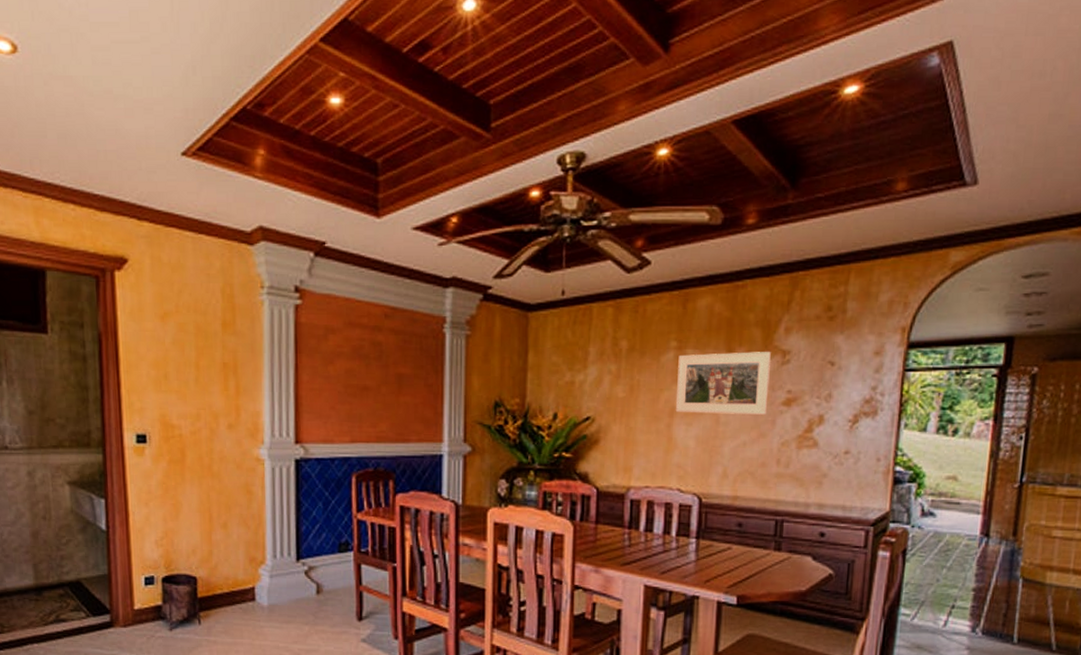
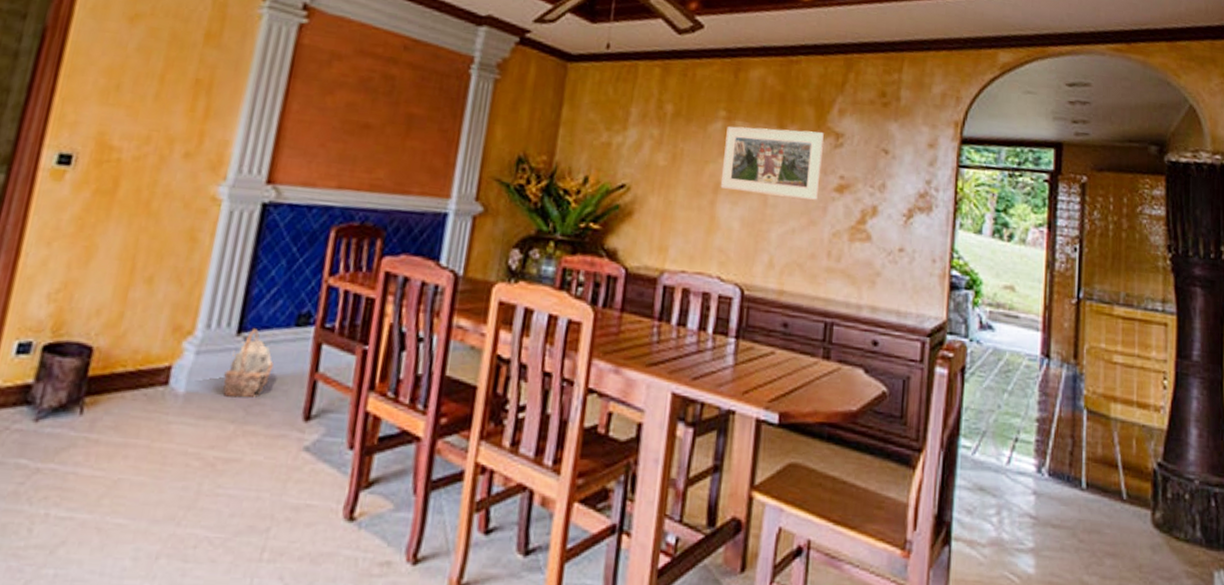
basket: none [292,556,329,607] -> present [222,329,275,398]

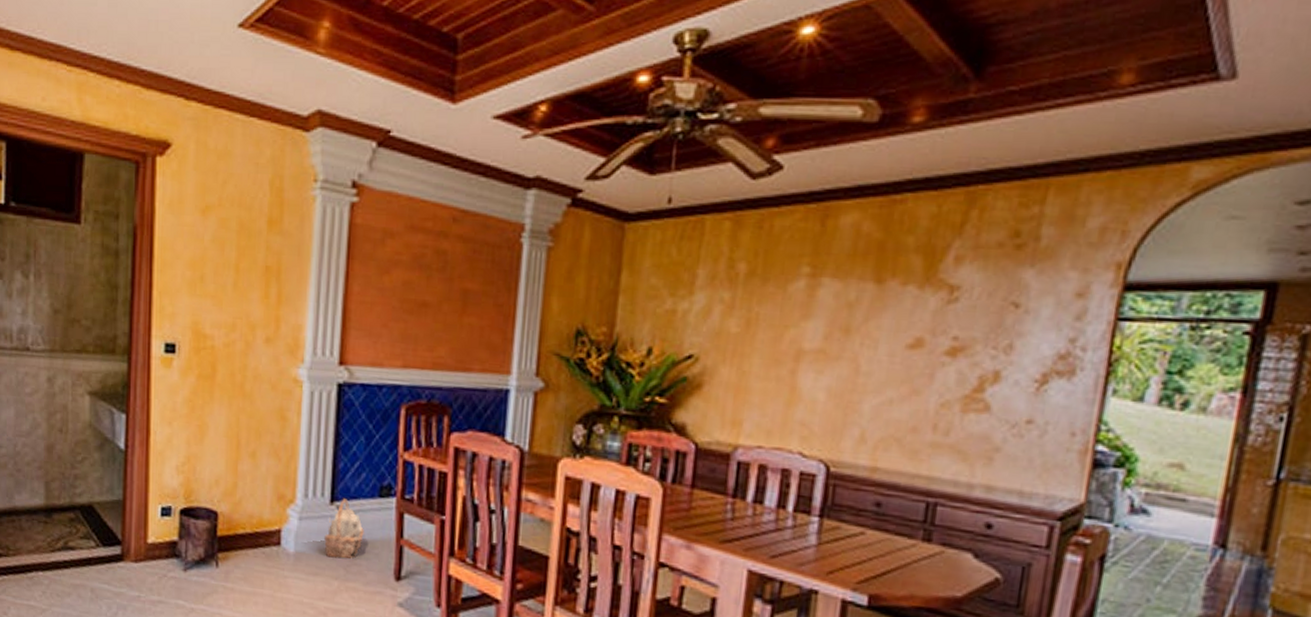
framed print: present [720,126,824,200] -> none [802,284,934,366]

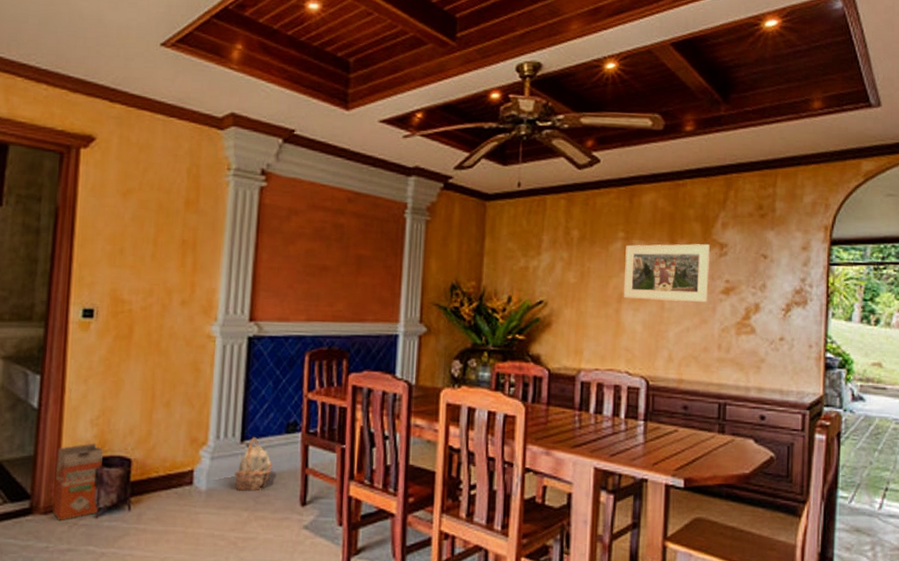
waste bin: none [143,491,190,572] -> present [52,443,104,522]
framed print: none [802,284,934,366] -> present [623,244,710,302]

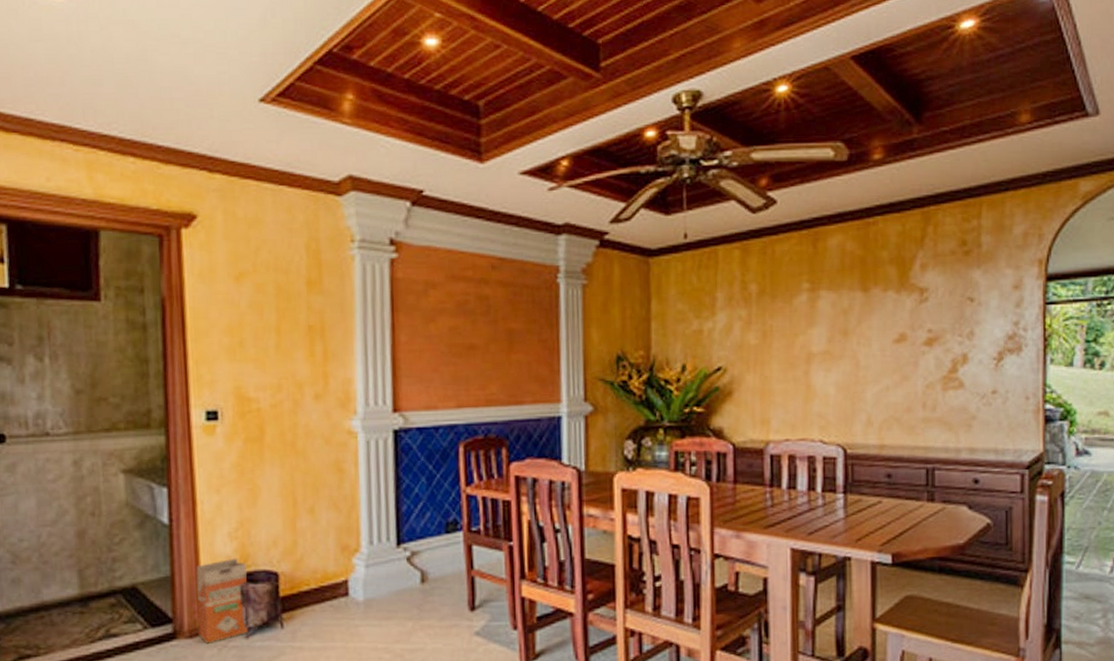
basket: present [234,437,273,491] -> none [393,540,435,599]
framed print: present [623,244,710,302] -> none [812,290,909,358]

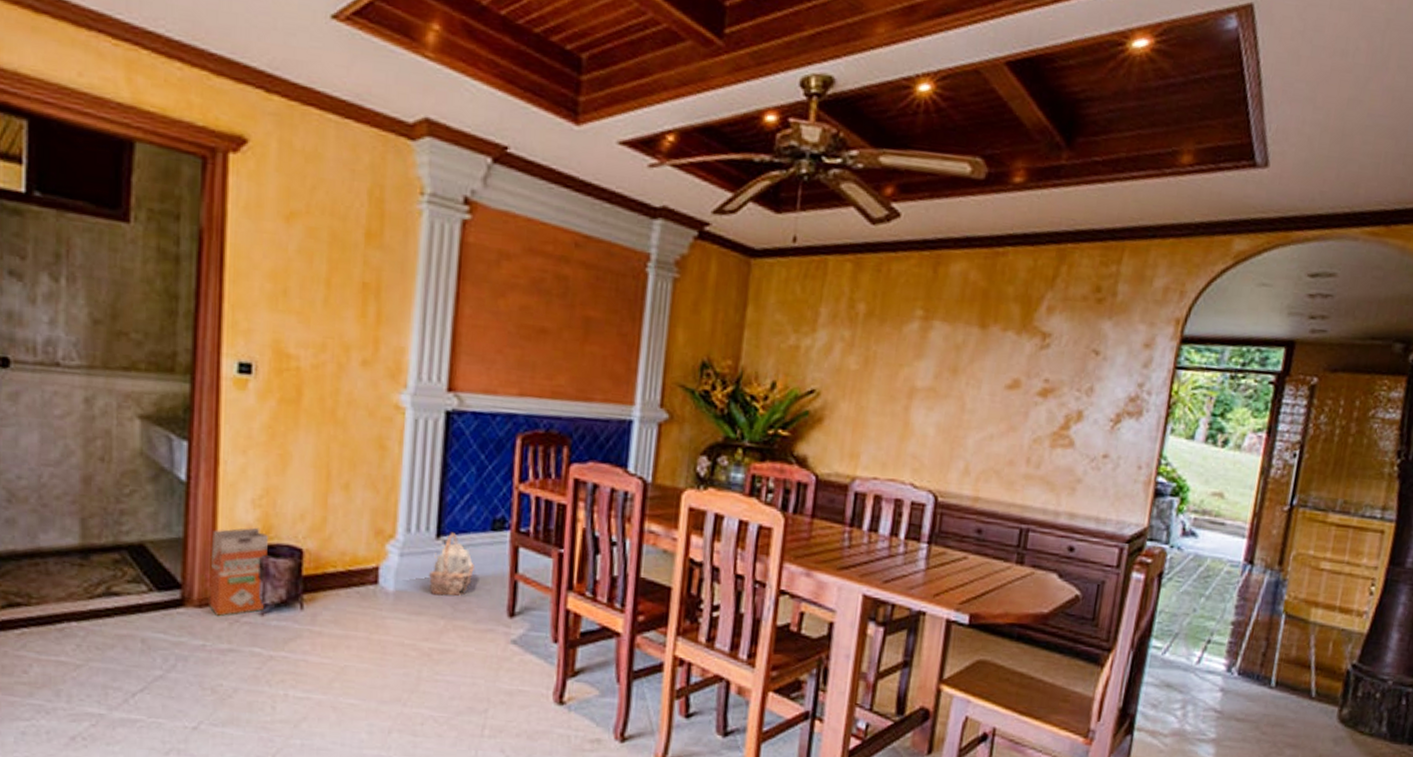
basket: none [393,540,435,599] -> present [428,533,476,596]

